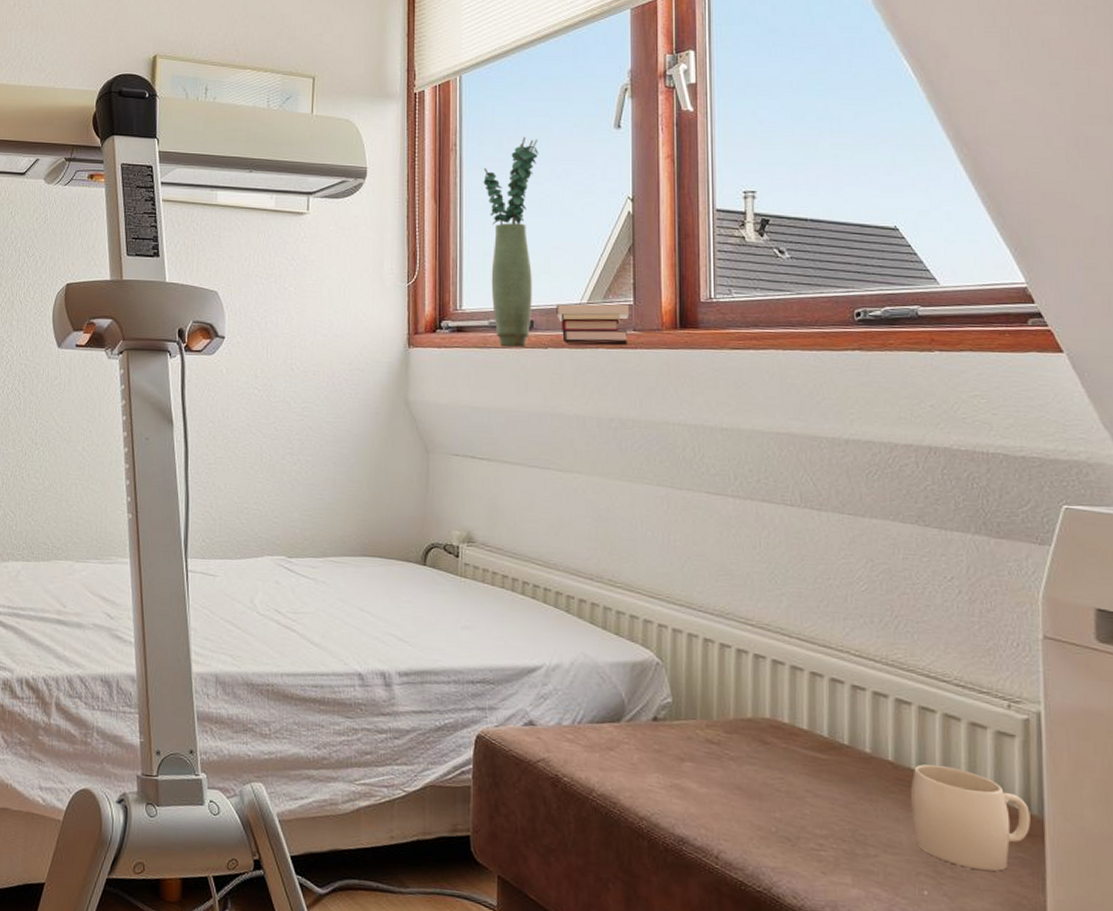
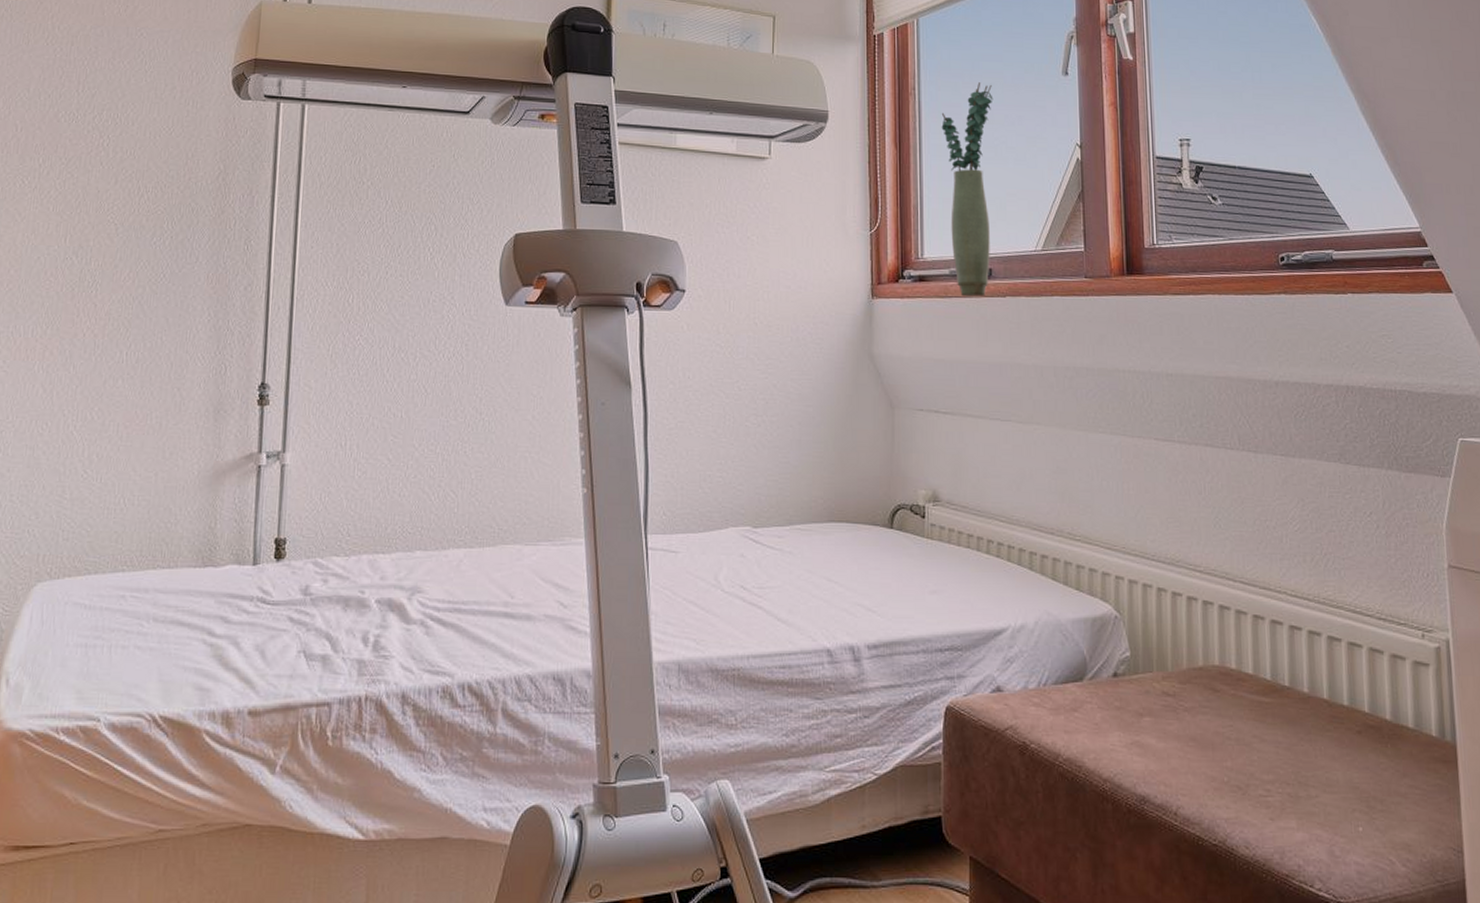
books: present [556,303,630,347] -> none [1013,250,1081,294]
mug: present [910,764,1031,872] -> none [1343,699,1446,802]

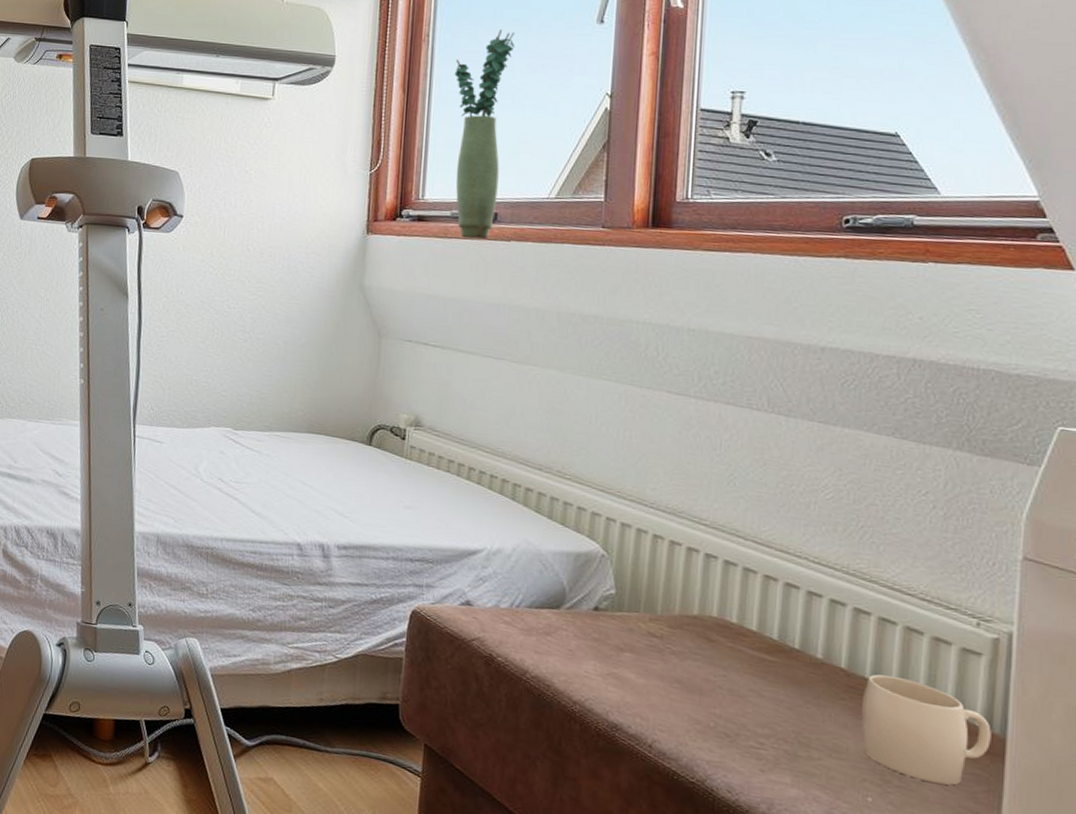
mug: none [1343,699,1446,802] -> present [860,674,992,786]

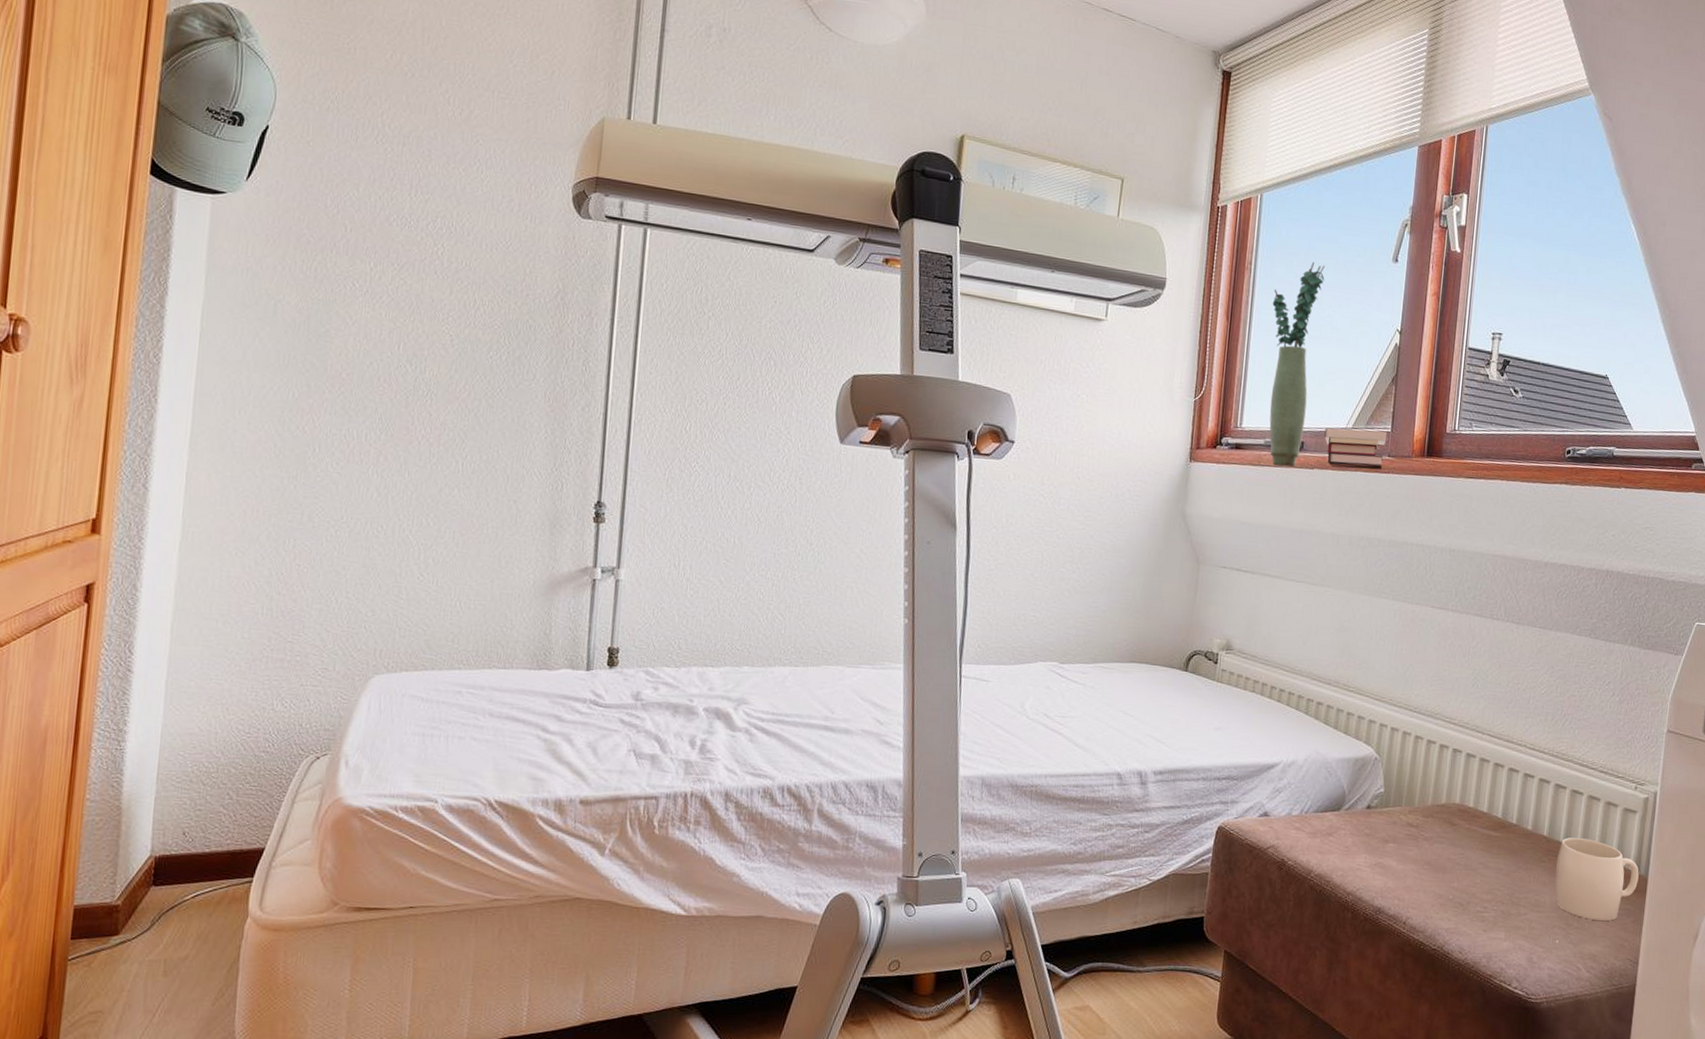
books: none [522,198,600,243] -> present [1324,427,1388,471]

